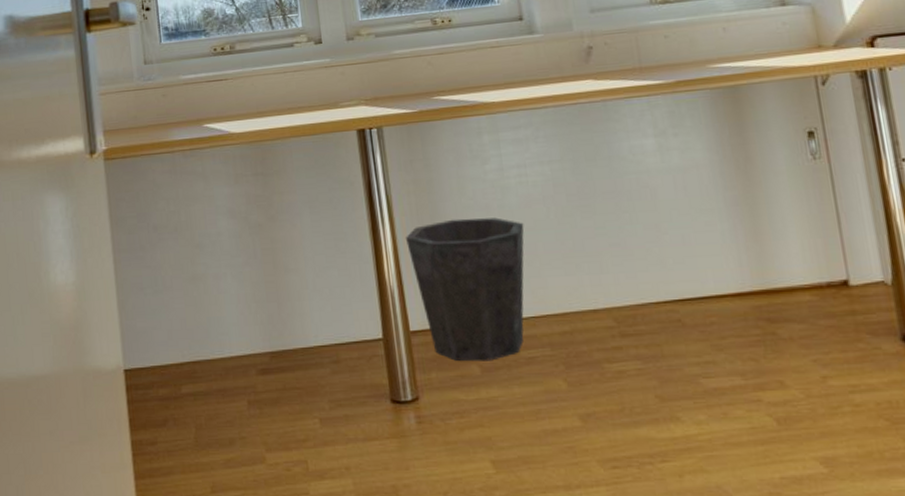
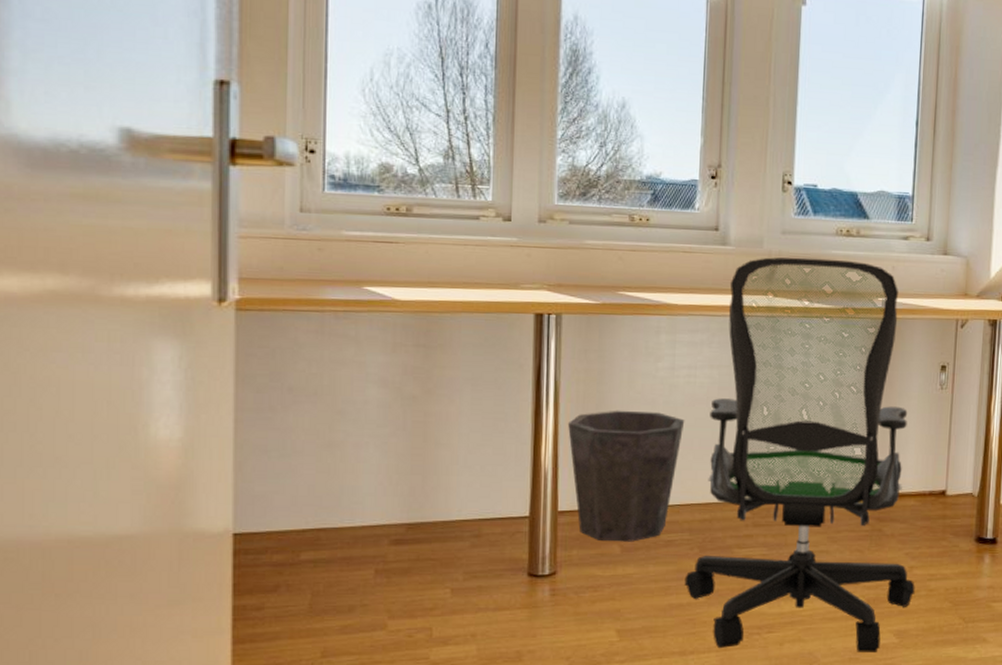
office chair: none [544,28,836,486] -> present [684,257,915,652]

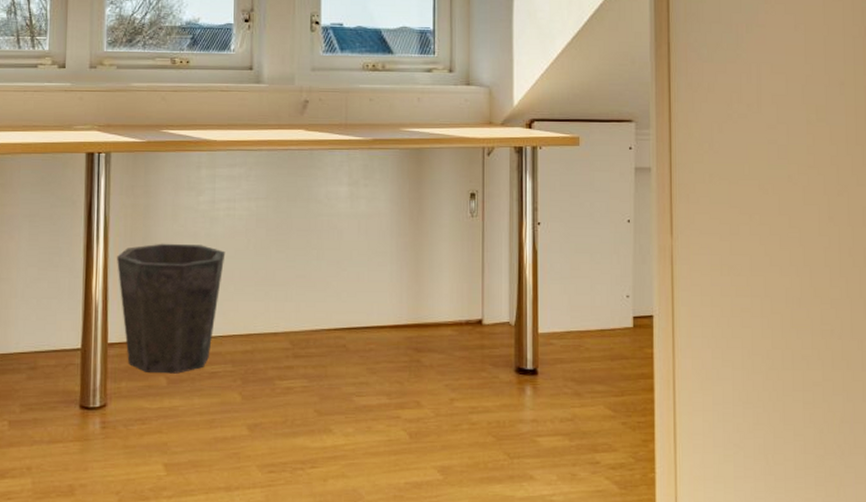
office chair: present [684,257,915,652] -> none [228,92,457,490]

